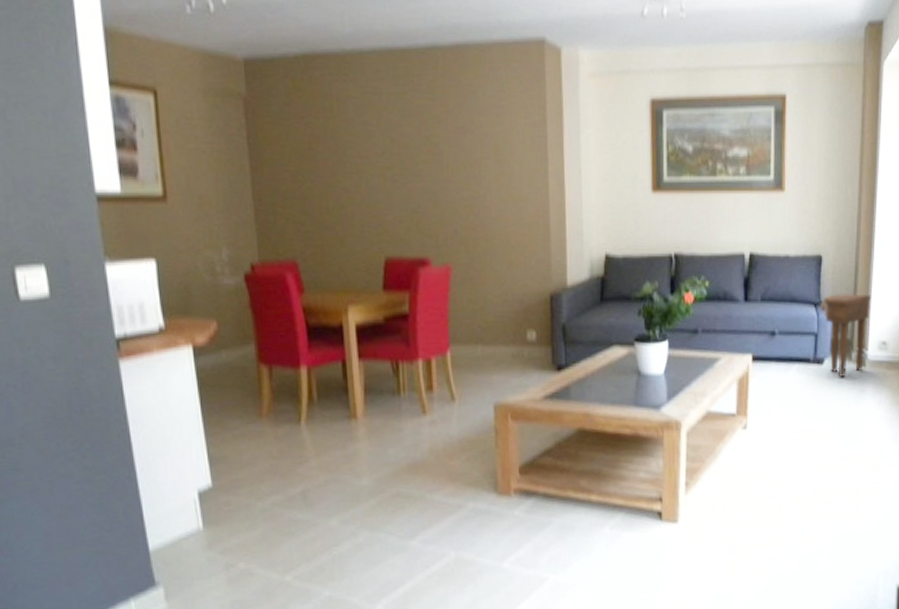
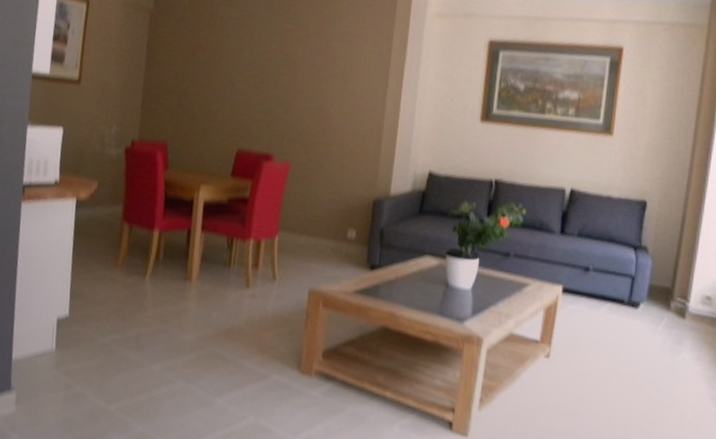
side table: present [821,293,871,377] -> none [641,241,697,325]

